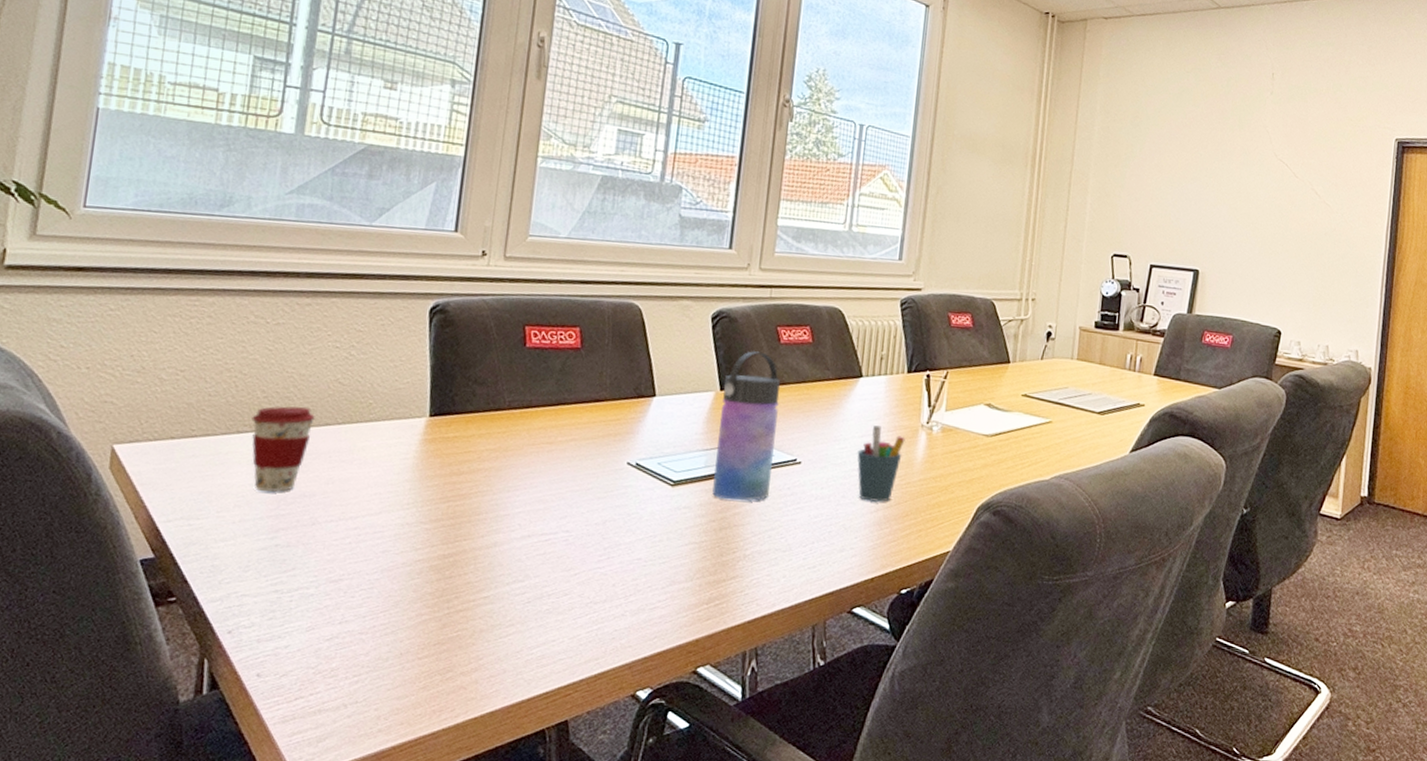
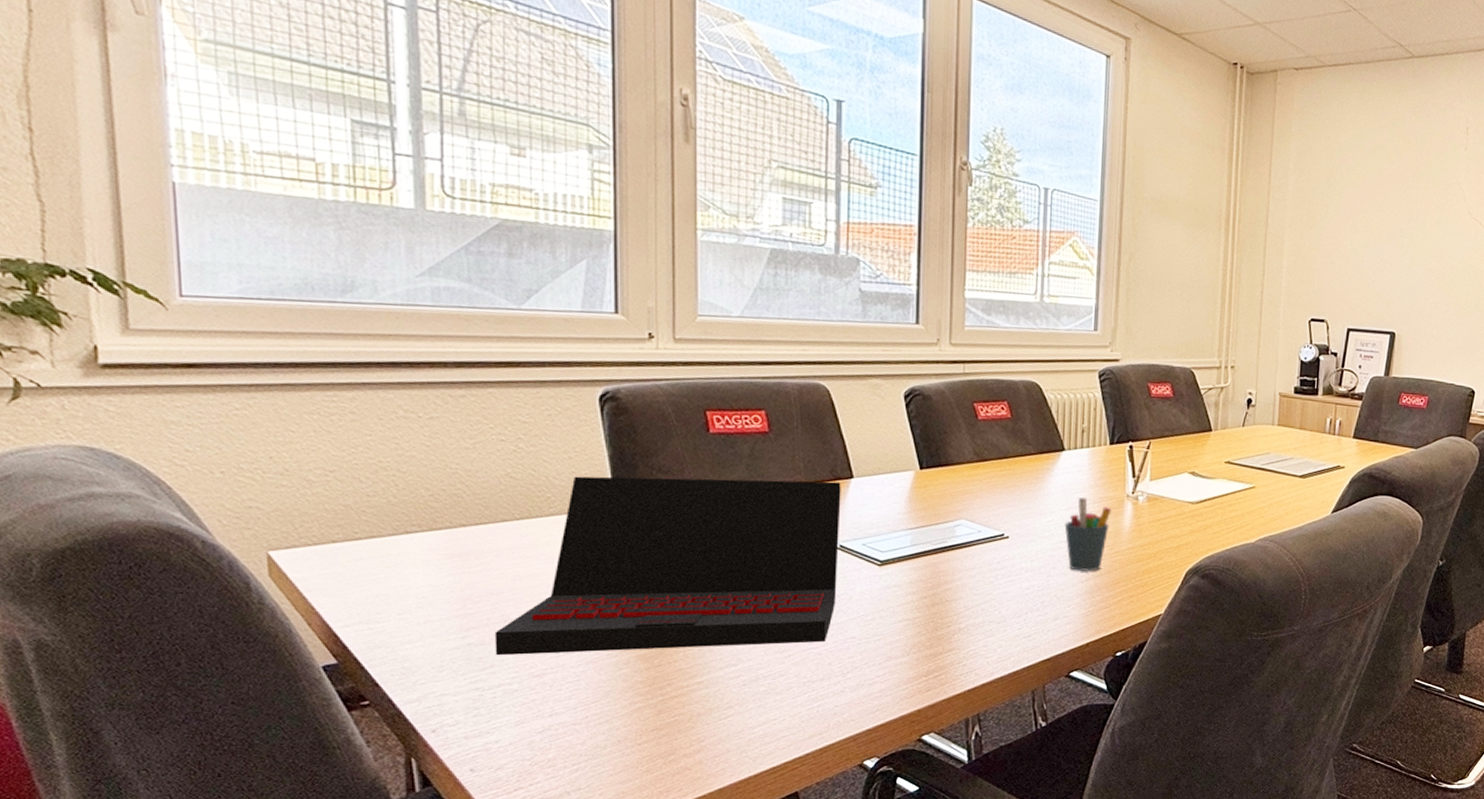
coffee cup: present [251,406,315,492] -> none [419,504,490,592]
laptop: none [298,384,644,562] -> present [494,476,841,656]
water bottle: present [712,351,781,501] -> none [921,428,982,577]

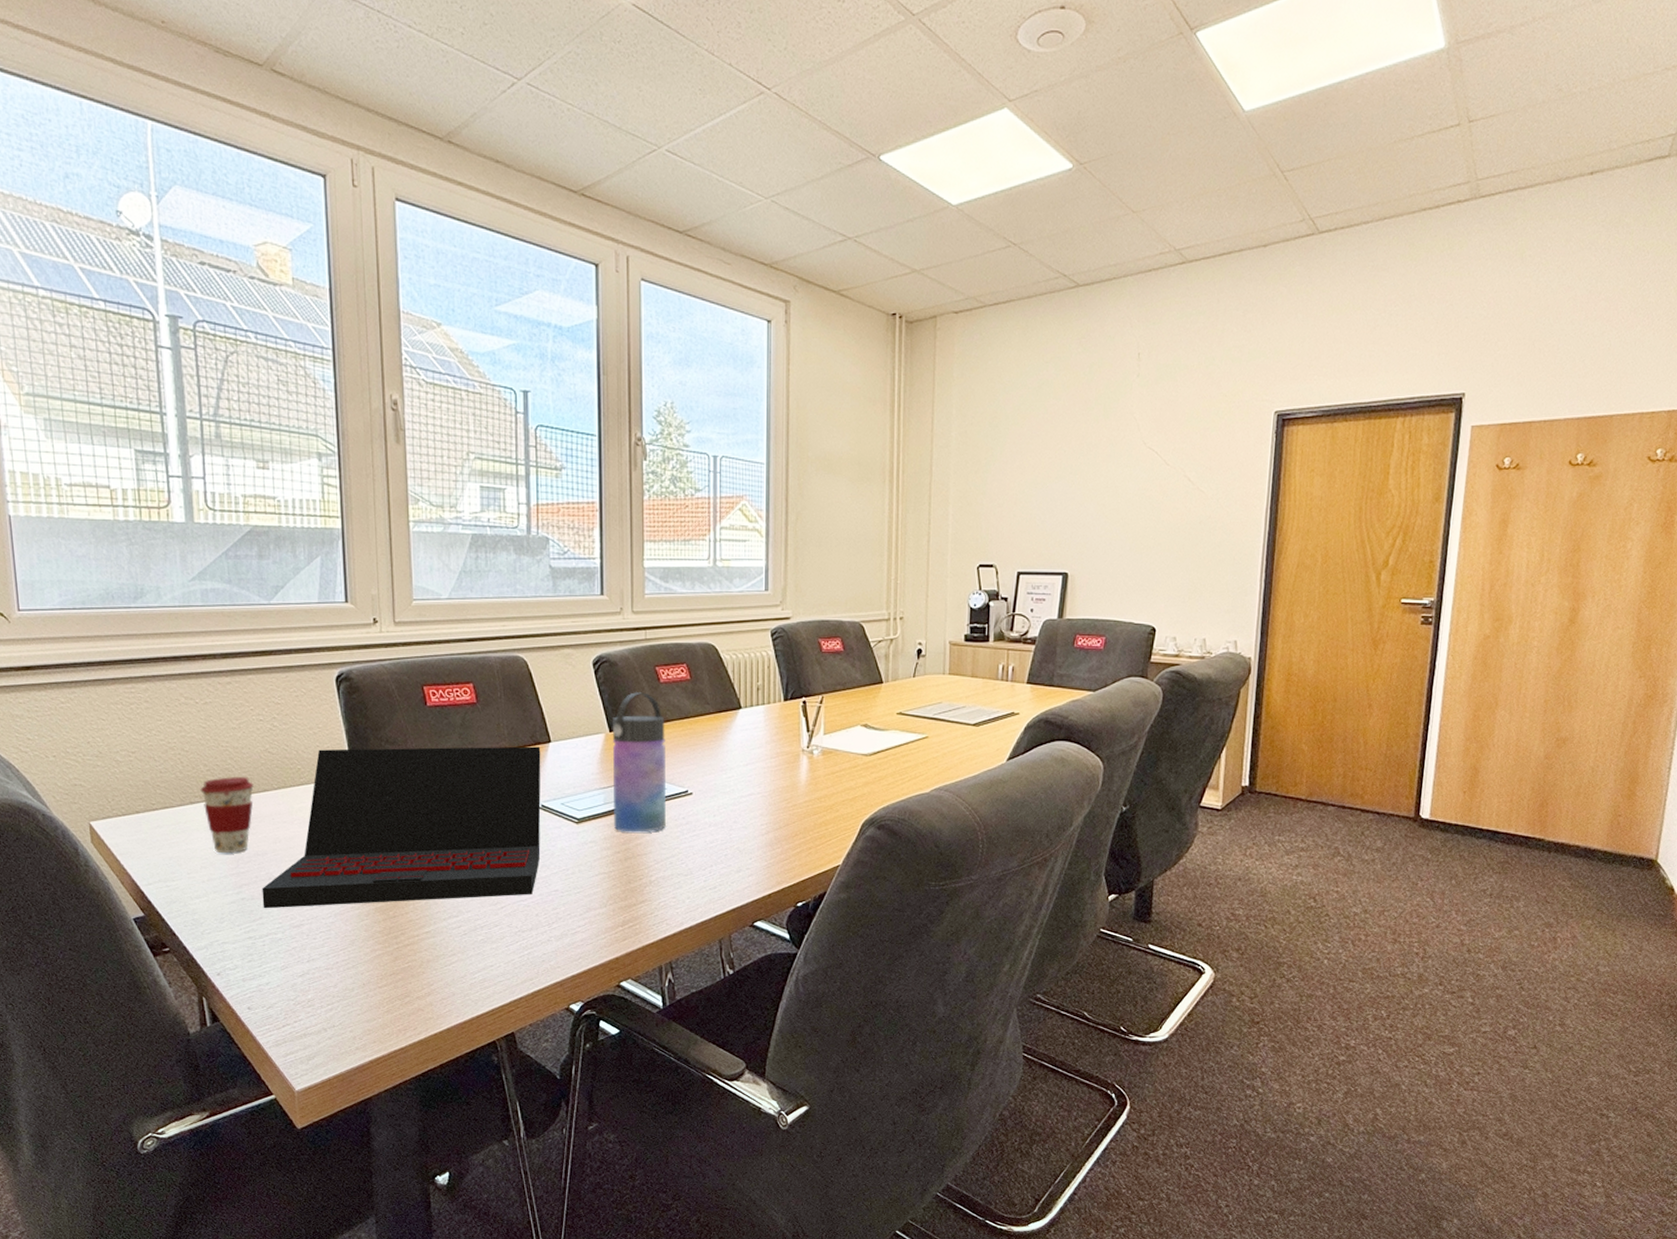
coffee cup: none [419,504,490,592] -> present [200,777,254,854]
water bottle: none [921,428,982,577] -> present [613,692,666,833]
pen holder: present [1064,498,1112,572] -> none [744,754,788,826]

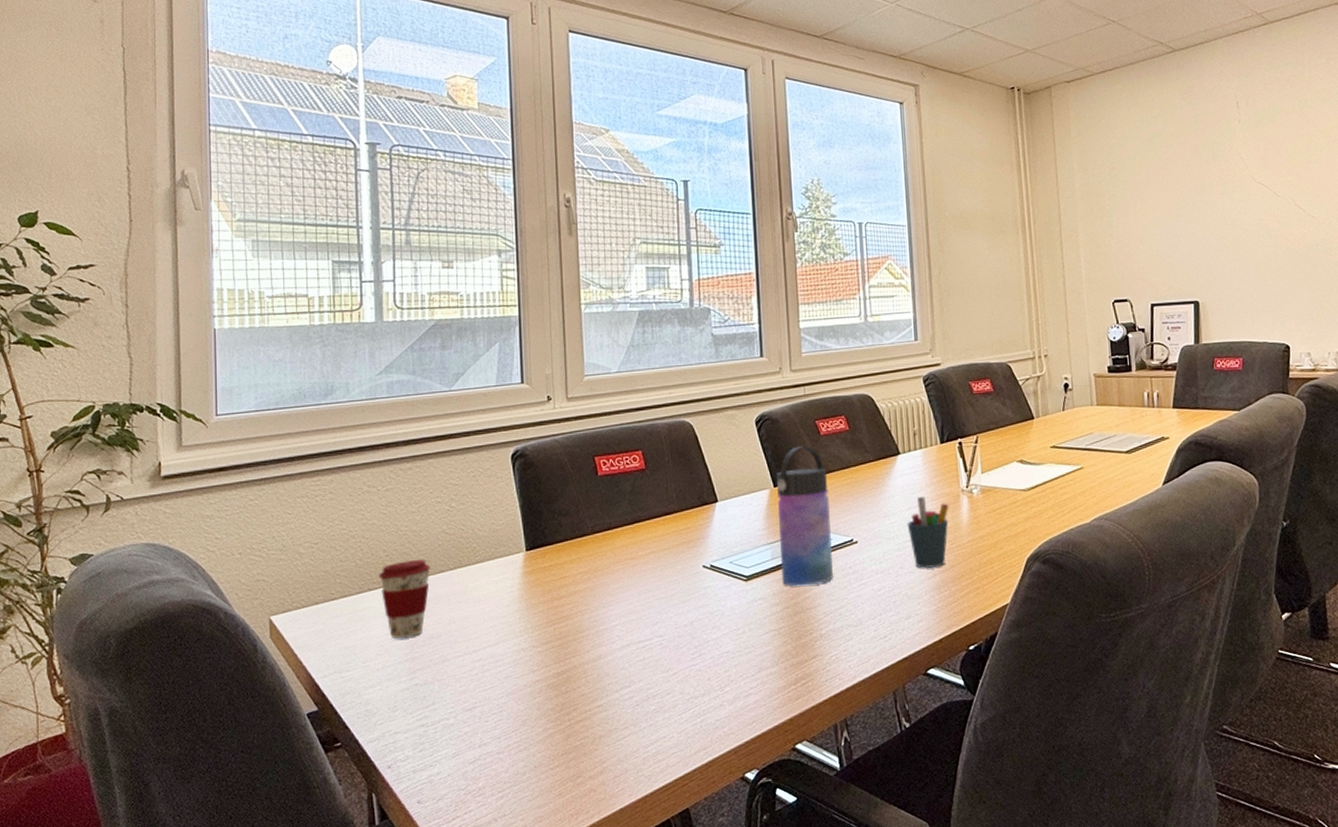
laptop: present [262,746,541,909] -> none [435,507,711,694]
pen holder: none [744,754,788,826] -> present [907,497,949,569]

